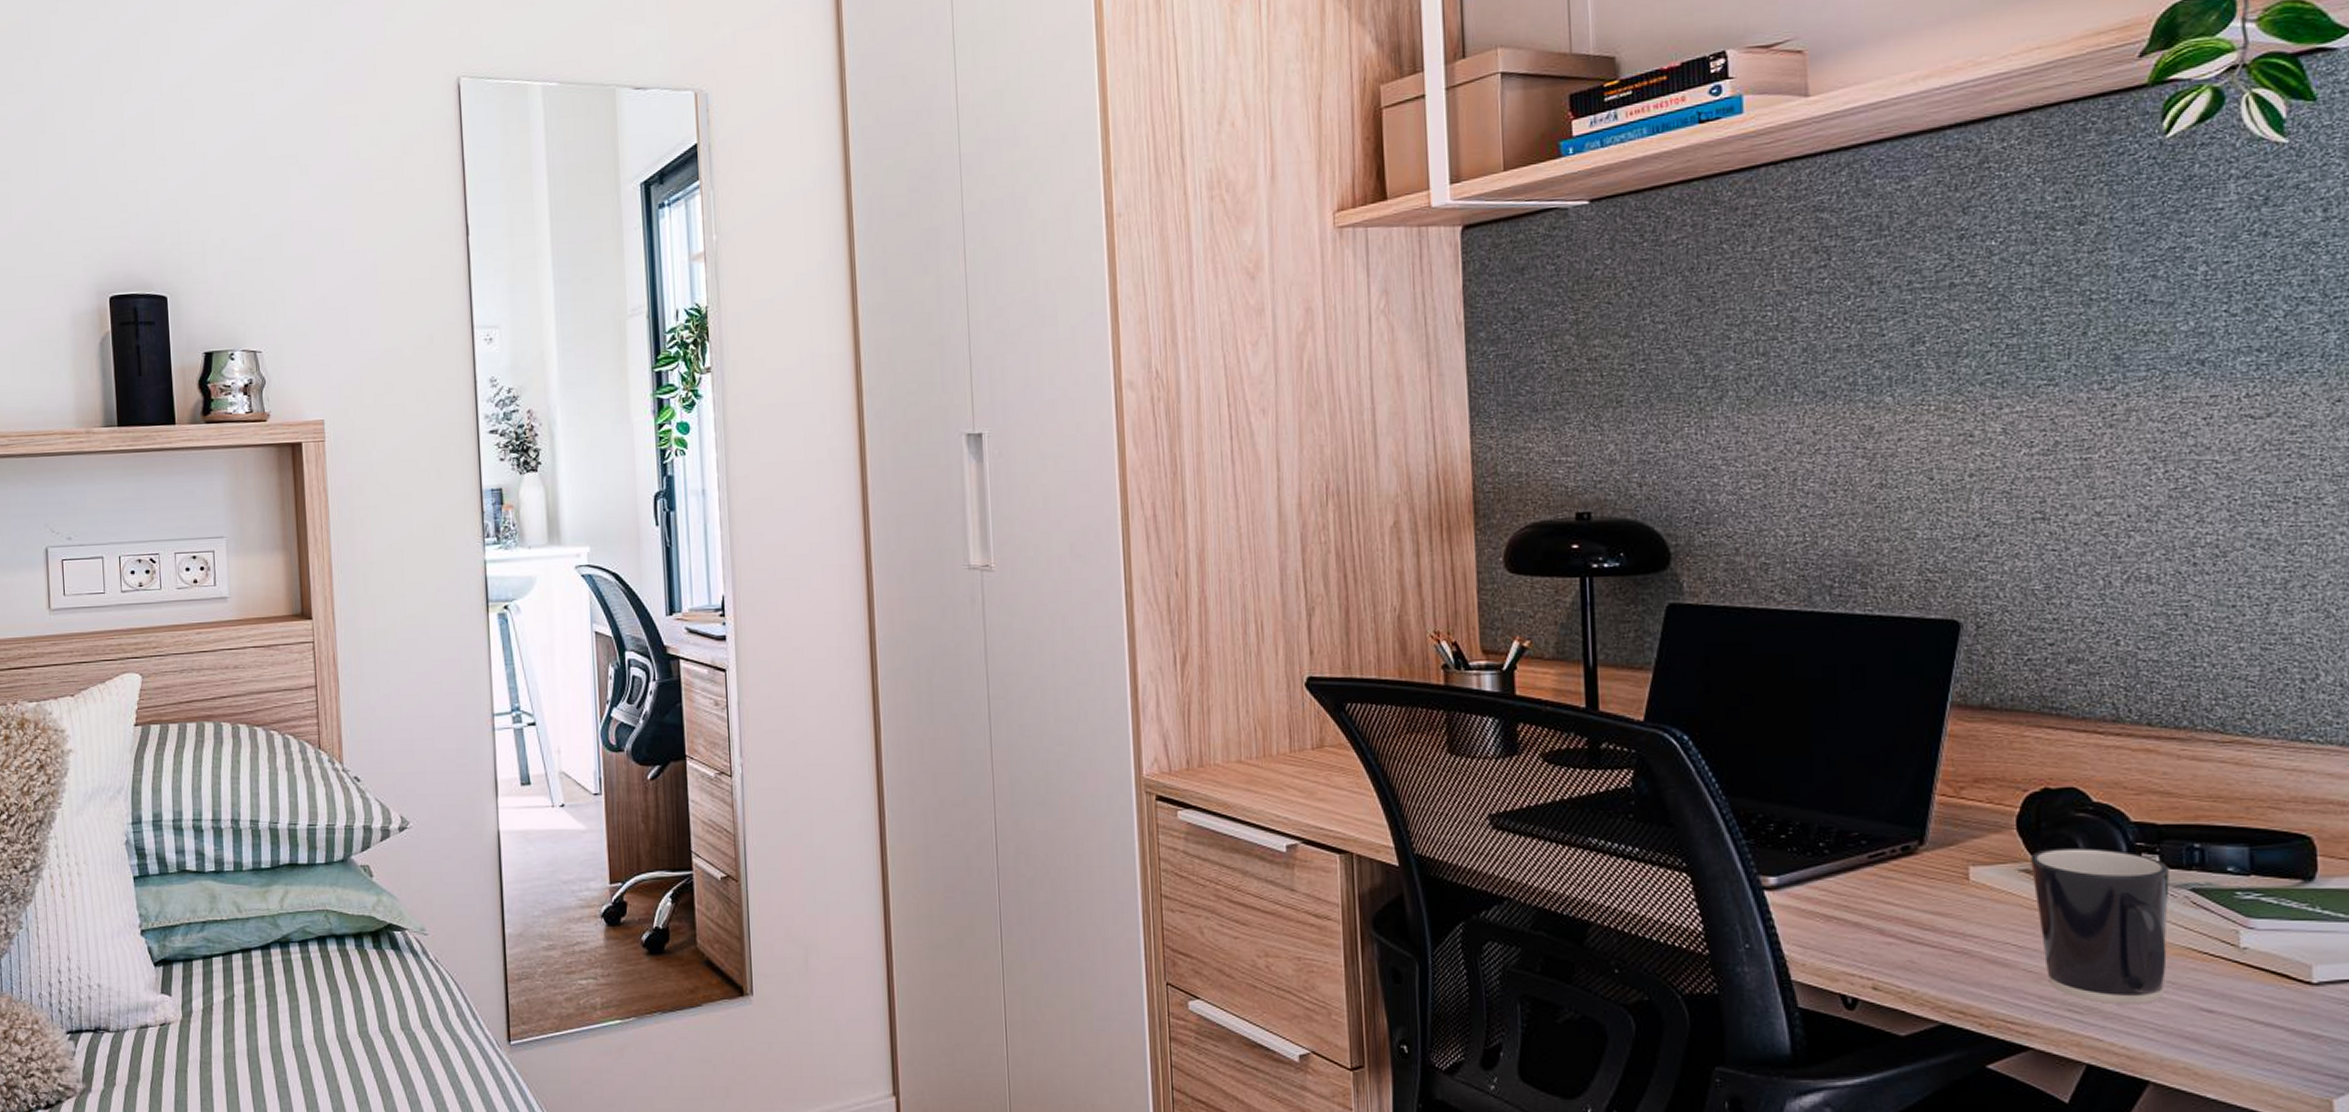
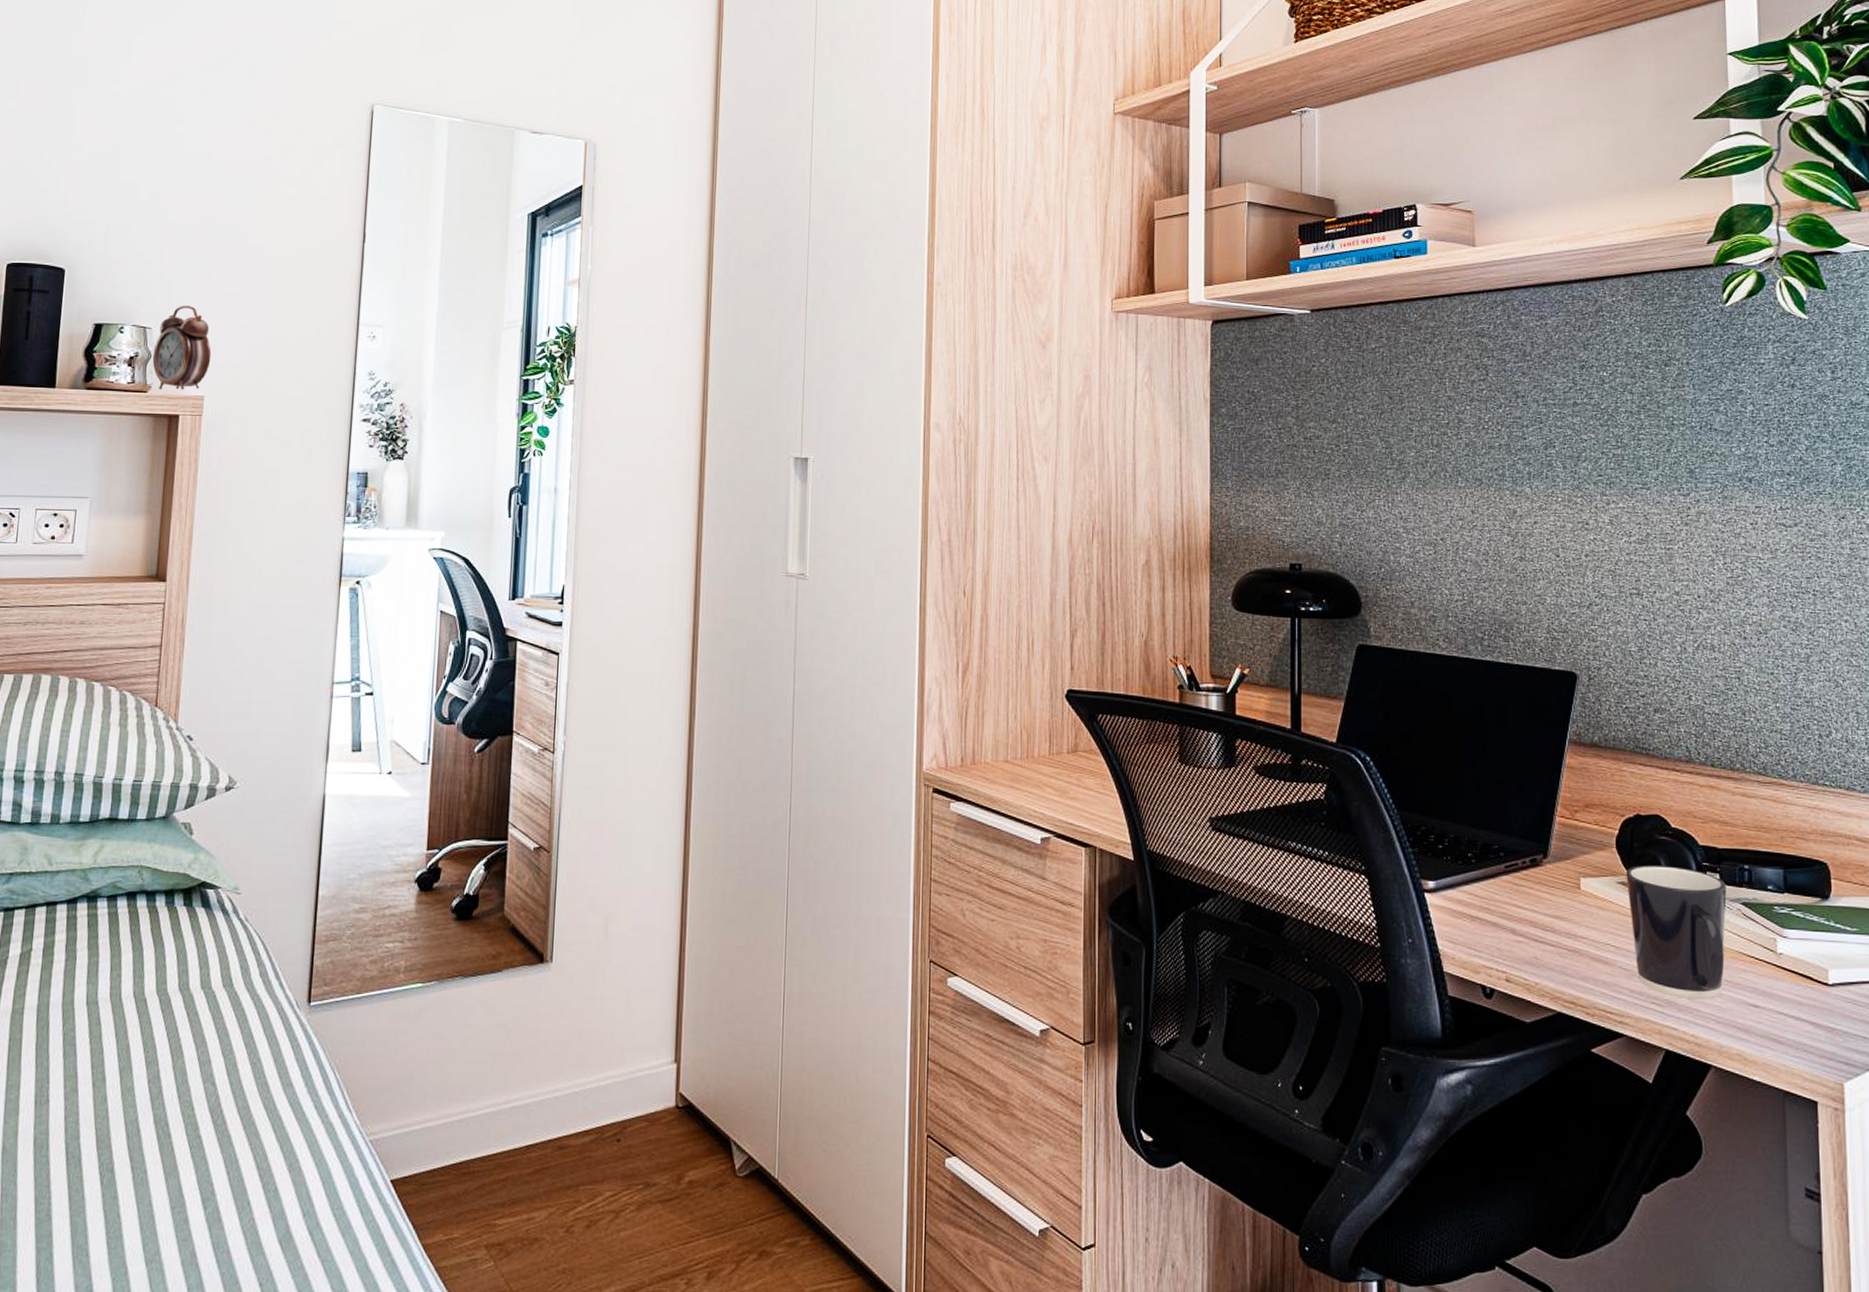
alarm clock: none [266,323,326,417] -> present [152,305,212,390]

